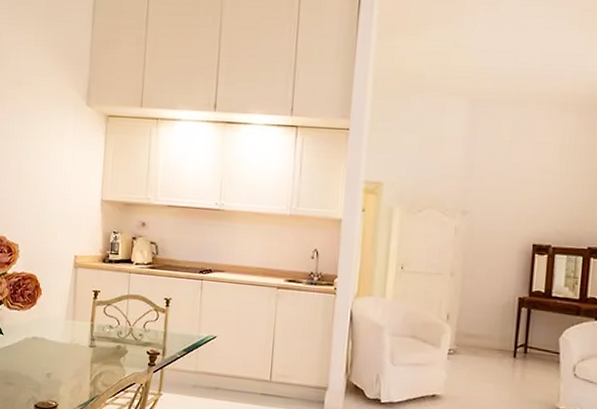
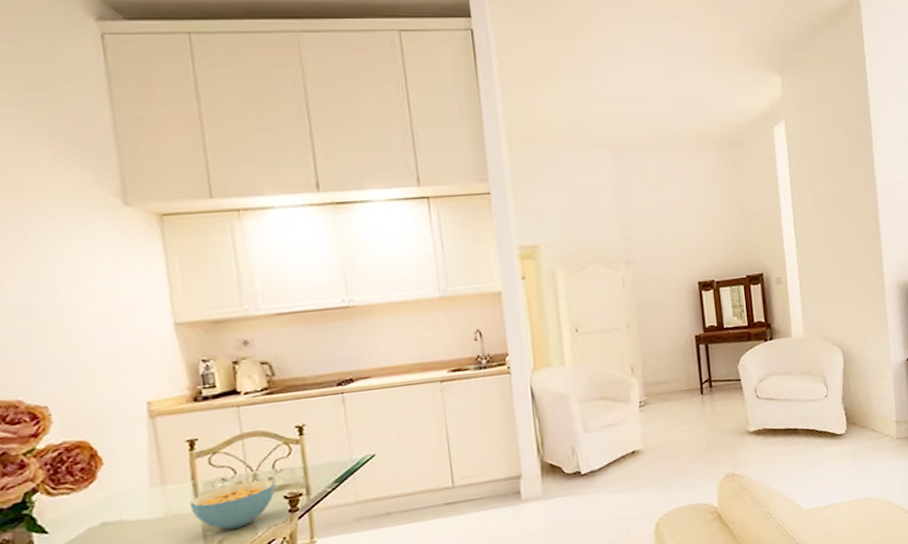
cereal bowl: none [86,332,143,367] -> present [189,480,275,530]

